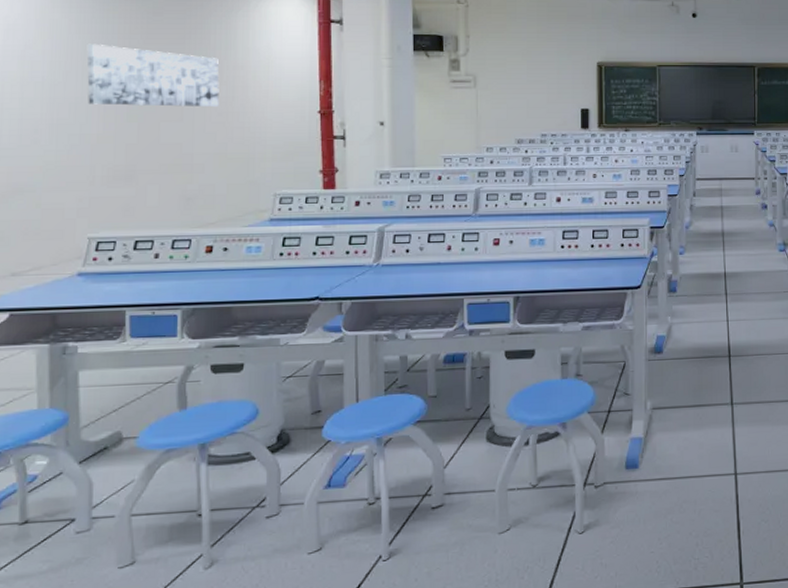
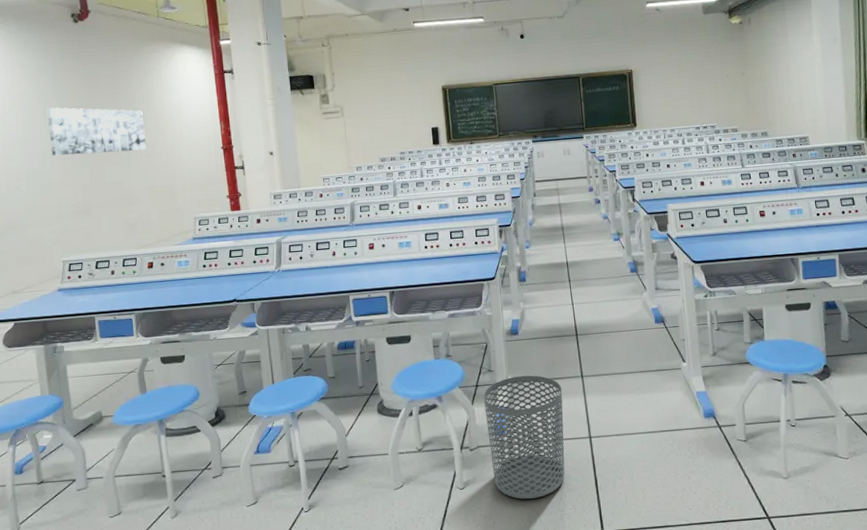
waste bin: none [616,401,708,546] -> present [483,375,565,500]

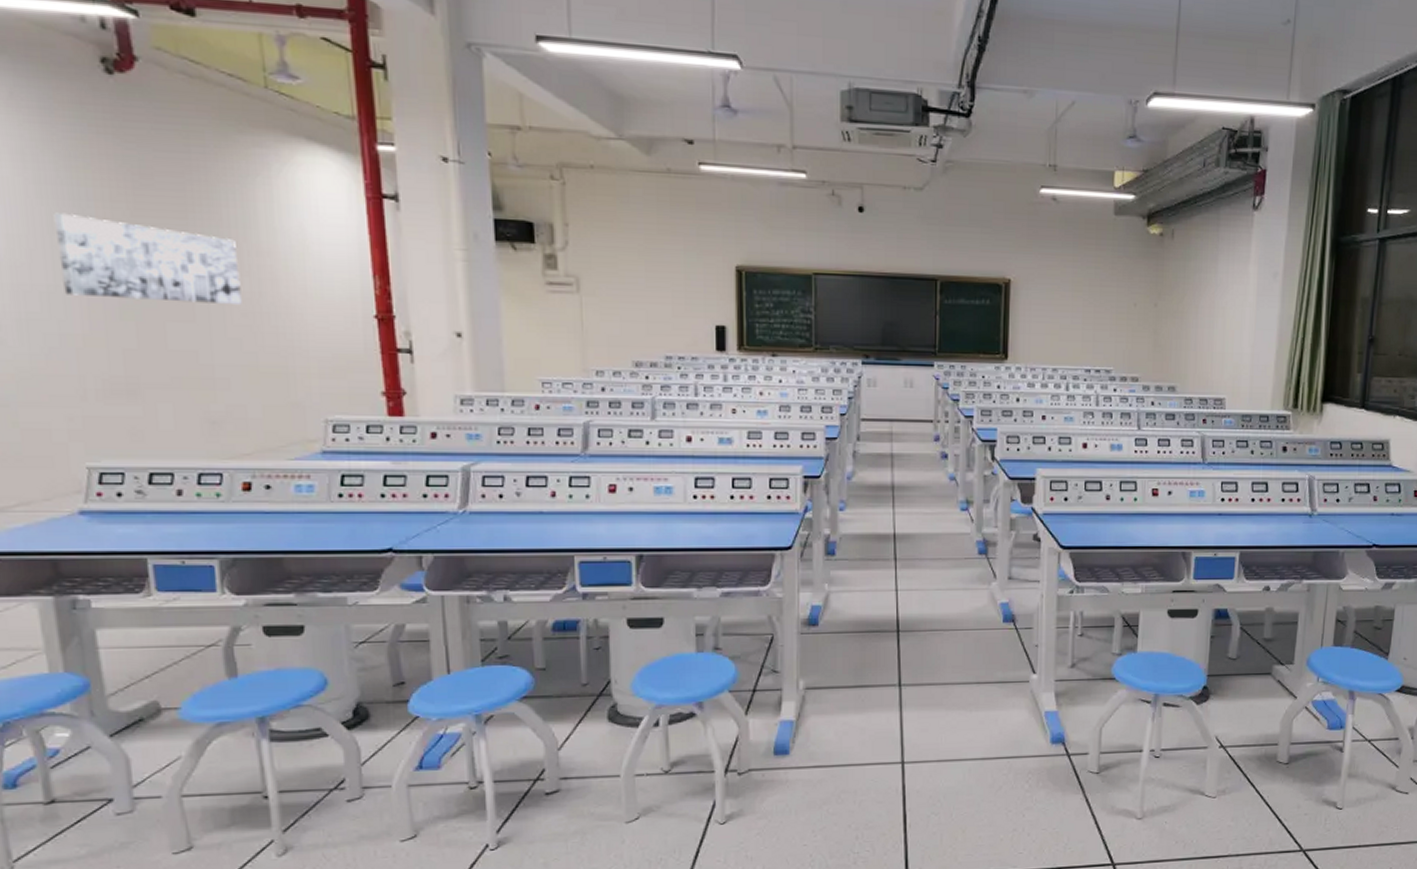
waste bin: present [483,375,565,500] -> none [762,680,872,839]

